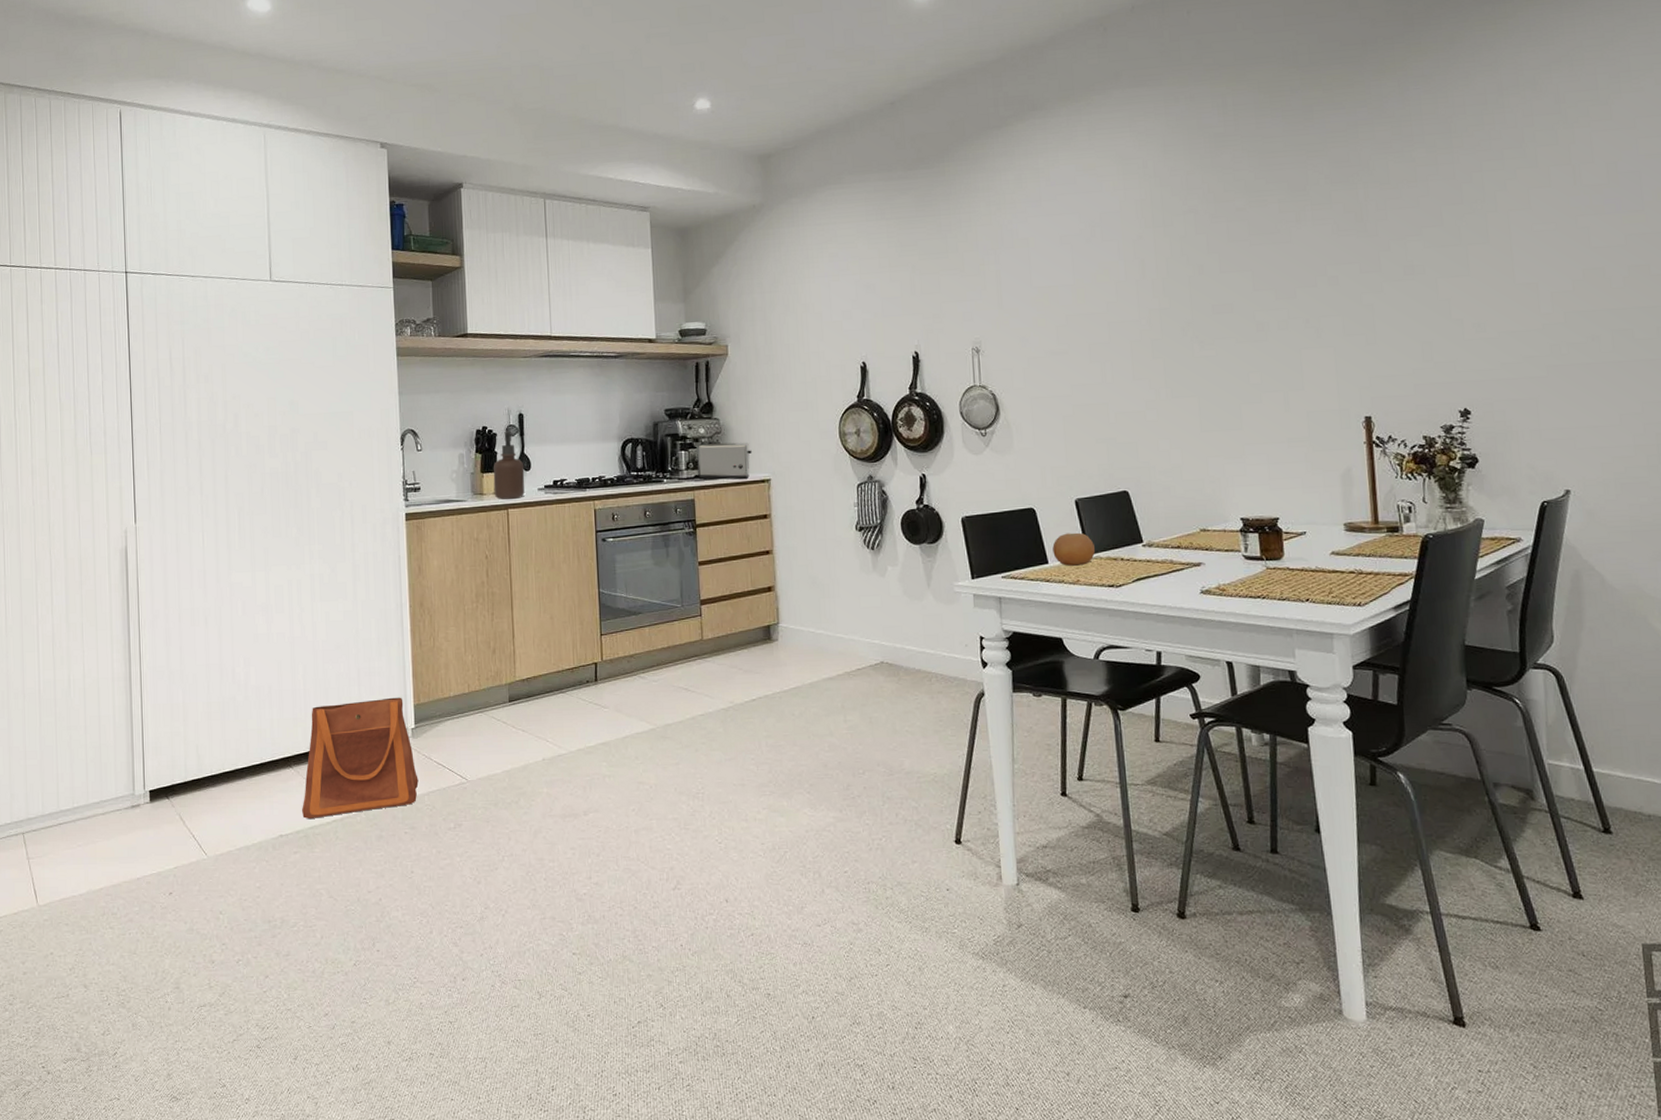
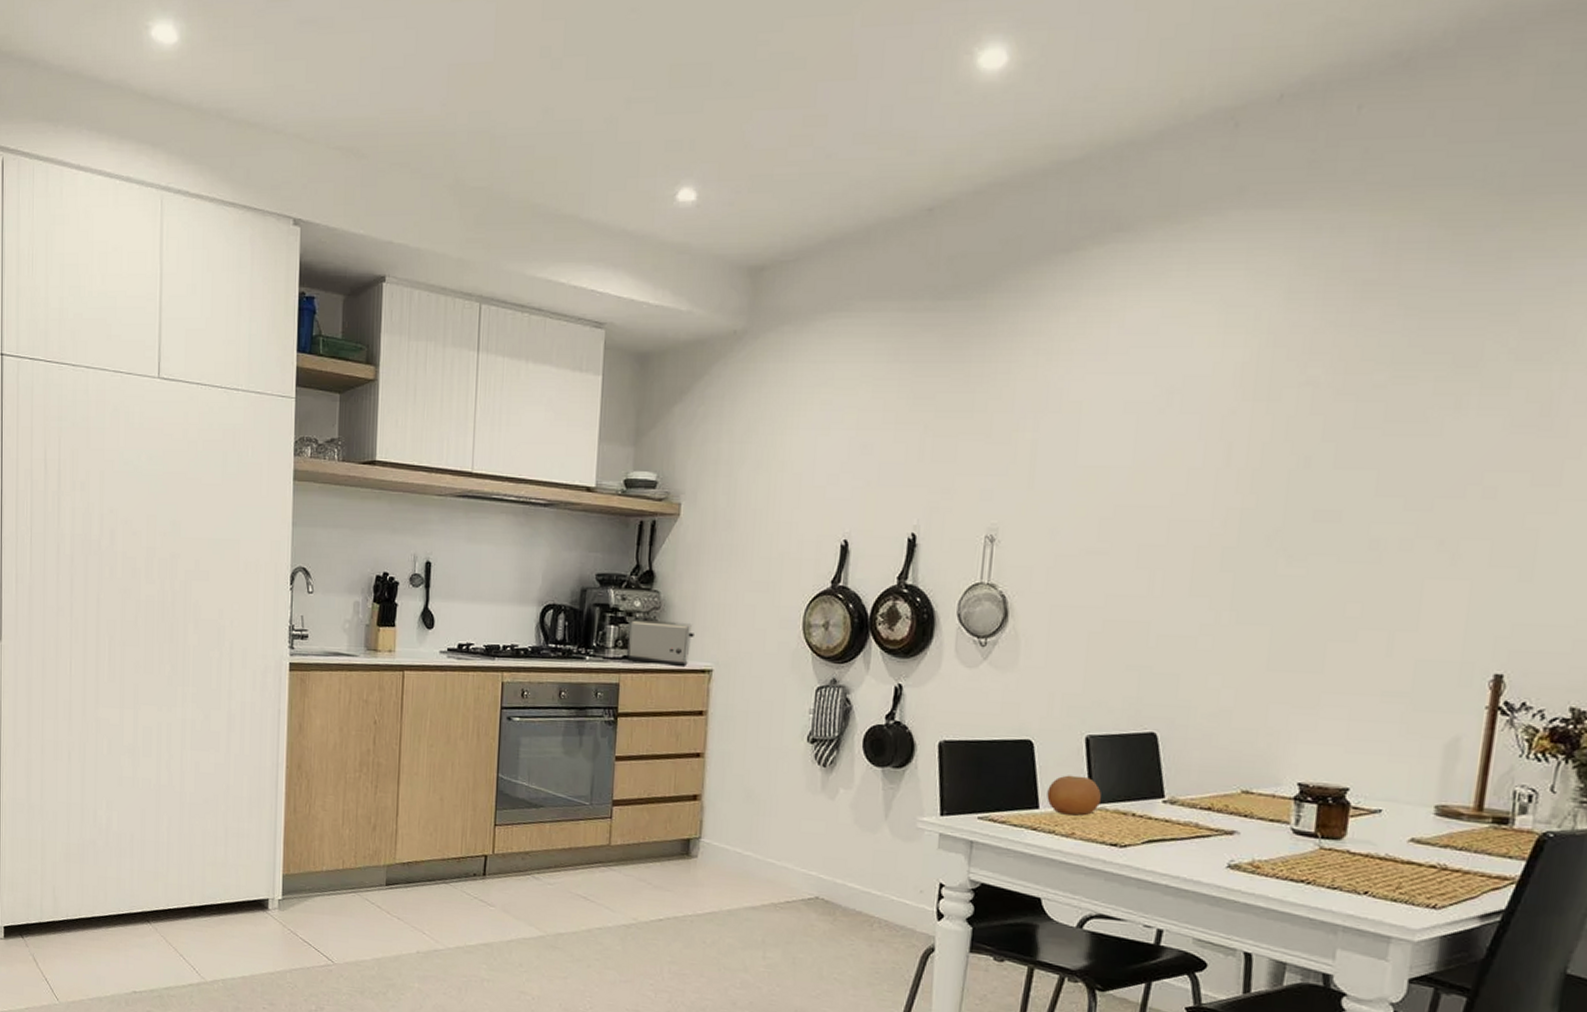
shopping bag: present [302,697,419,819] -> none [158,862,282,980]
soap dispenser: present [493,430,525,501] -> none [390,580,427,661]

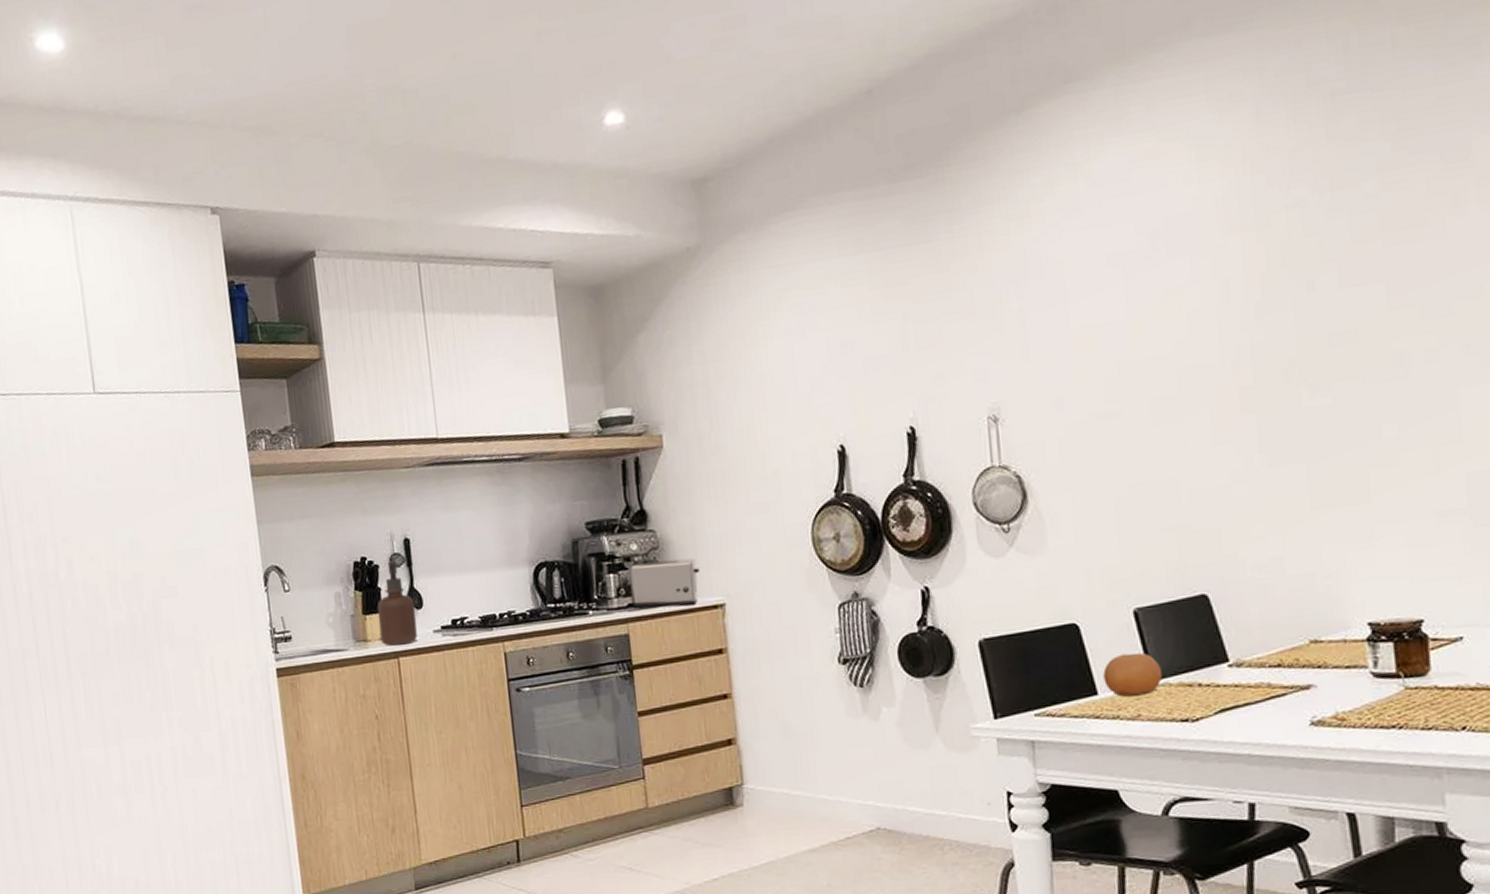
soap dispenser: none [390,580,427,661] -> present [377,560,418,647]

